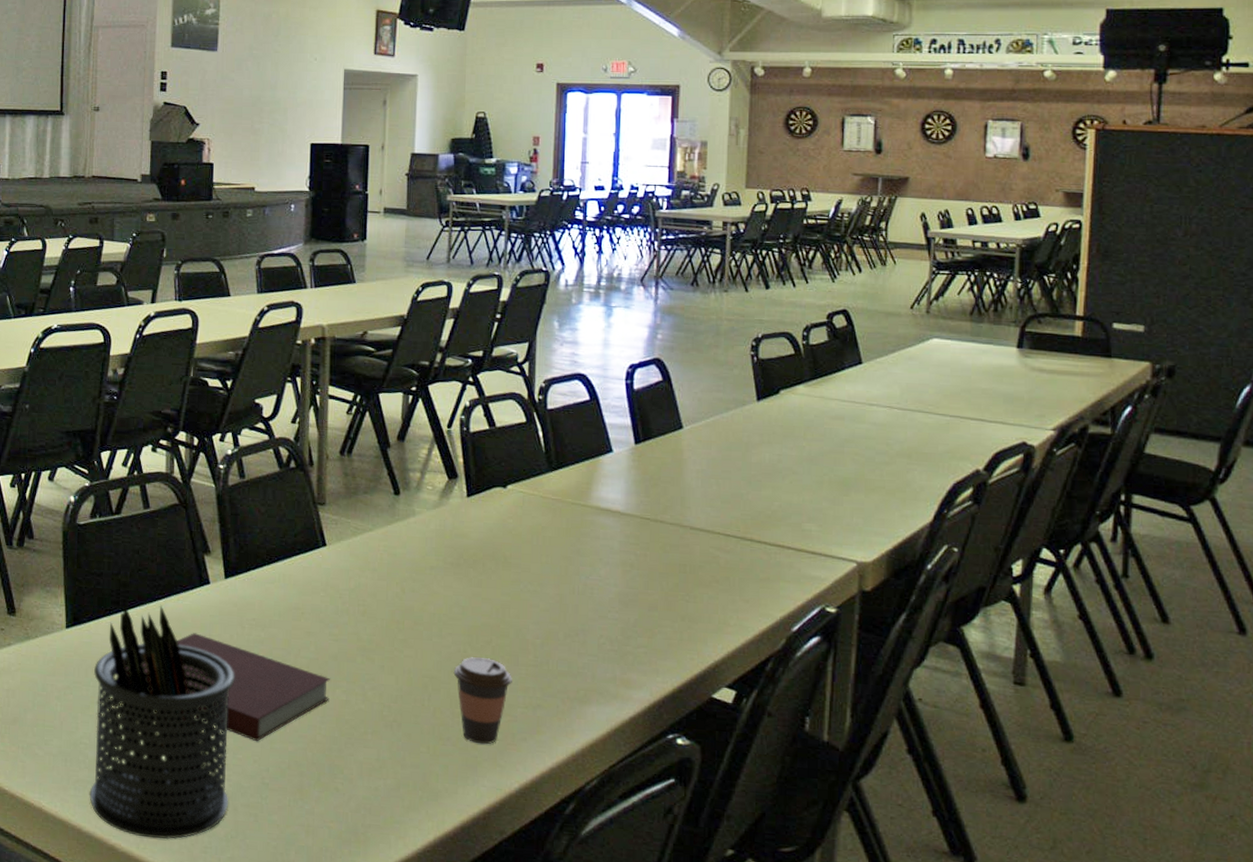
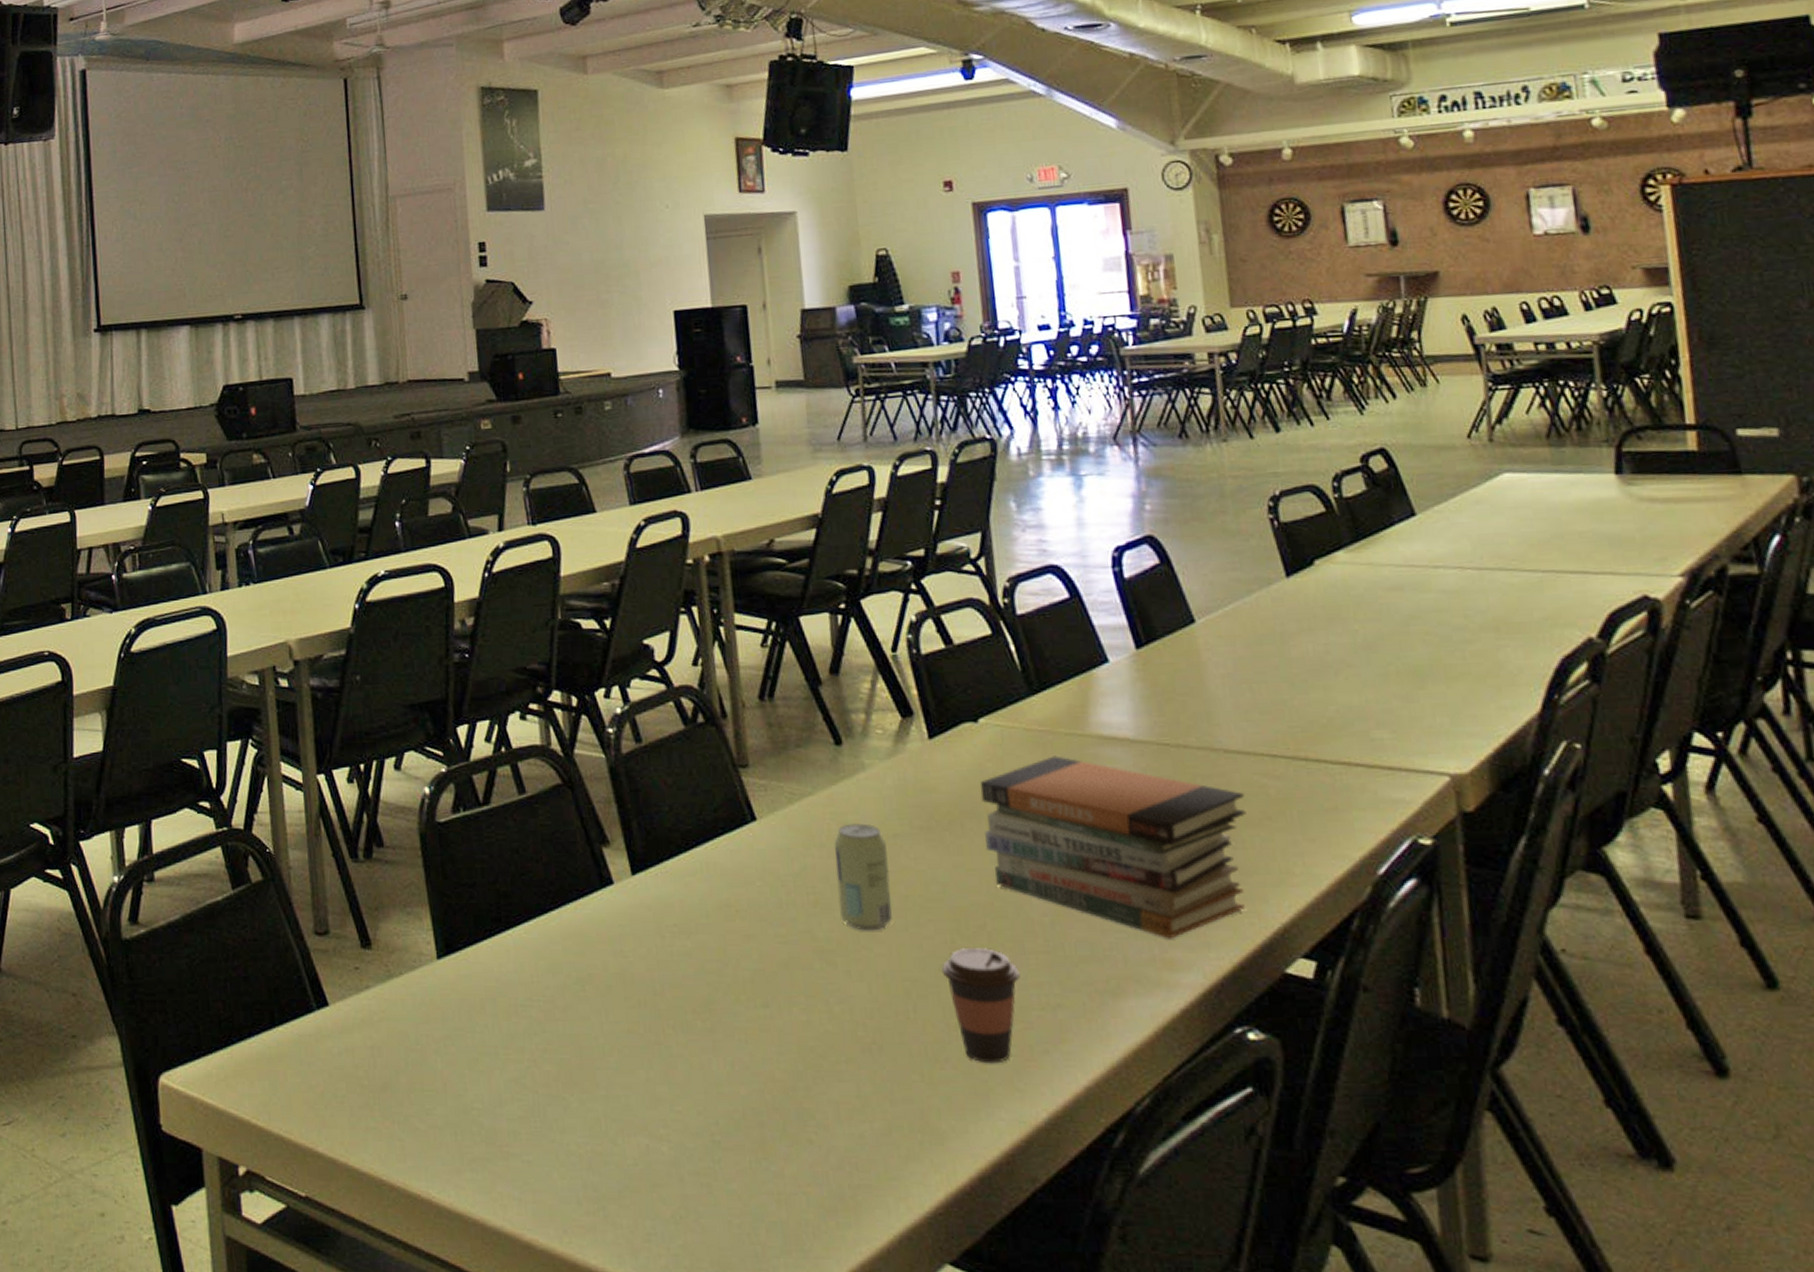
pen holder: present [89,602,235,840] -> none [477,918,672,1228]
notebook: present [126,633,331,742] -> none [519,950,785,1087]
beverage can: none [381,555,424,638] -> present [834,823,893,931]
book stack: none [500,519,700,665] -> present [979,755,1246,939]

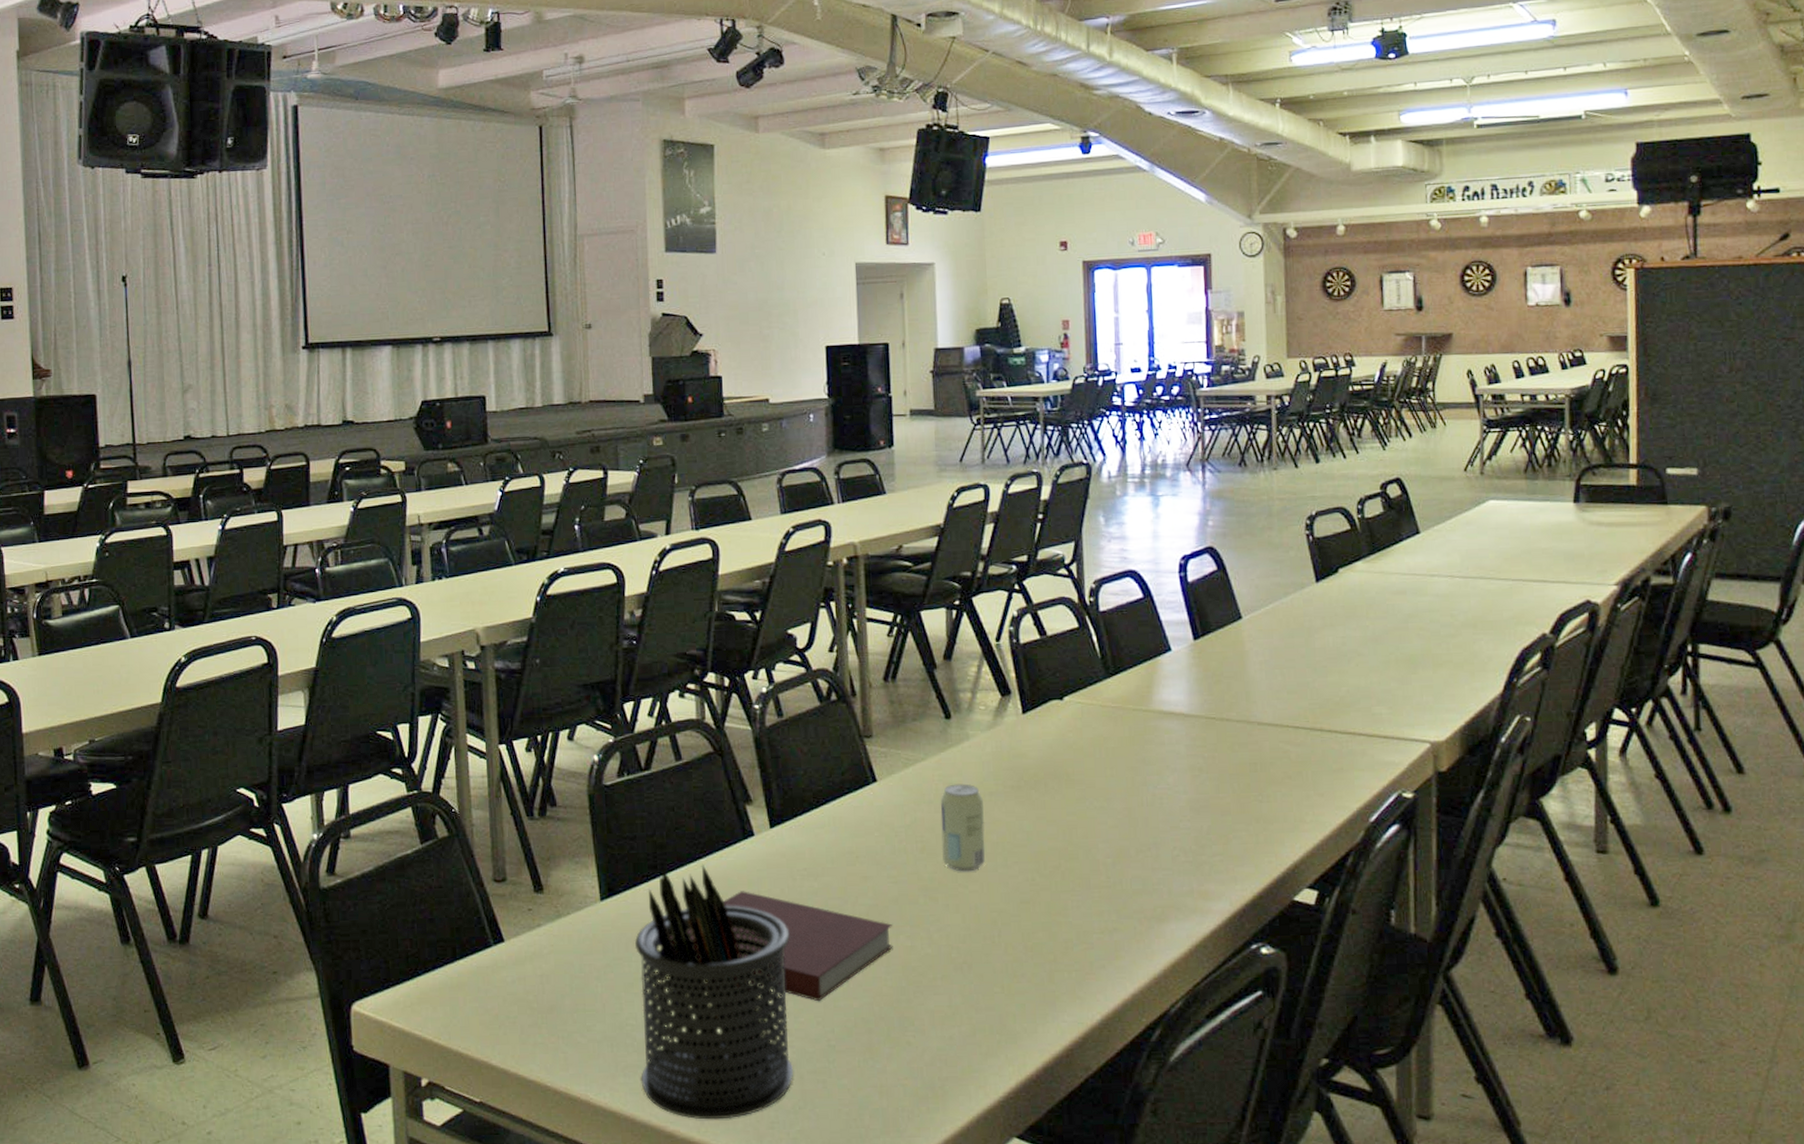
pen holder: none [477,918,672,1228] -> present [634,864,794,1120]
notebook: none [519,950,785,1087] -> present [670,891,893,1002]
coffee cup: present [941,947,1020,1064] -> none [1023,883,1085,977]
book stack: present [979,755,1246,939] -> none [1062,727,1272,875]

